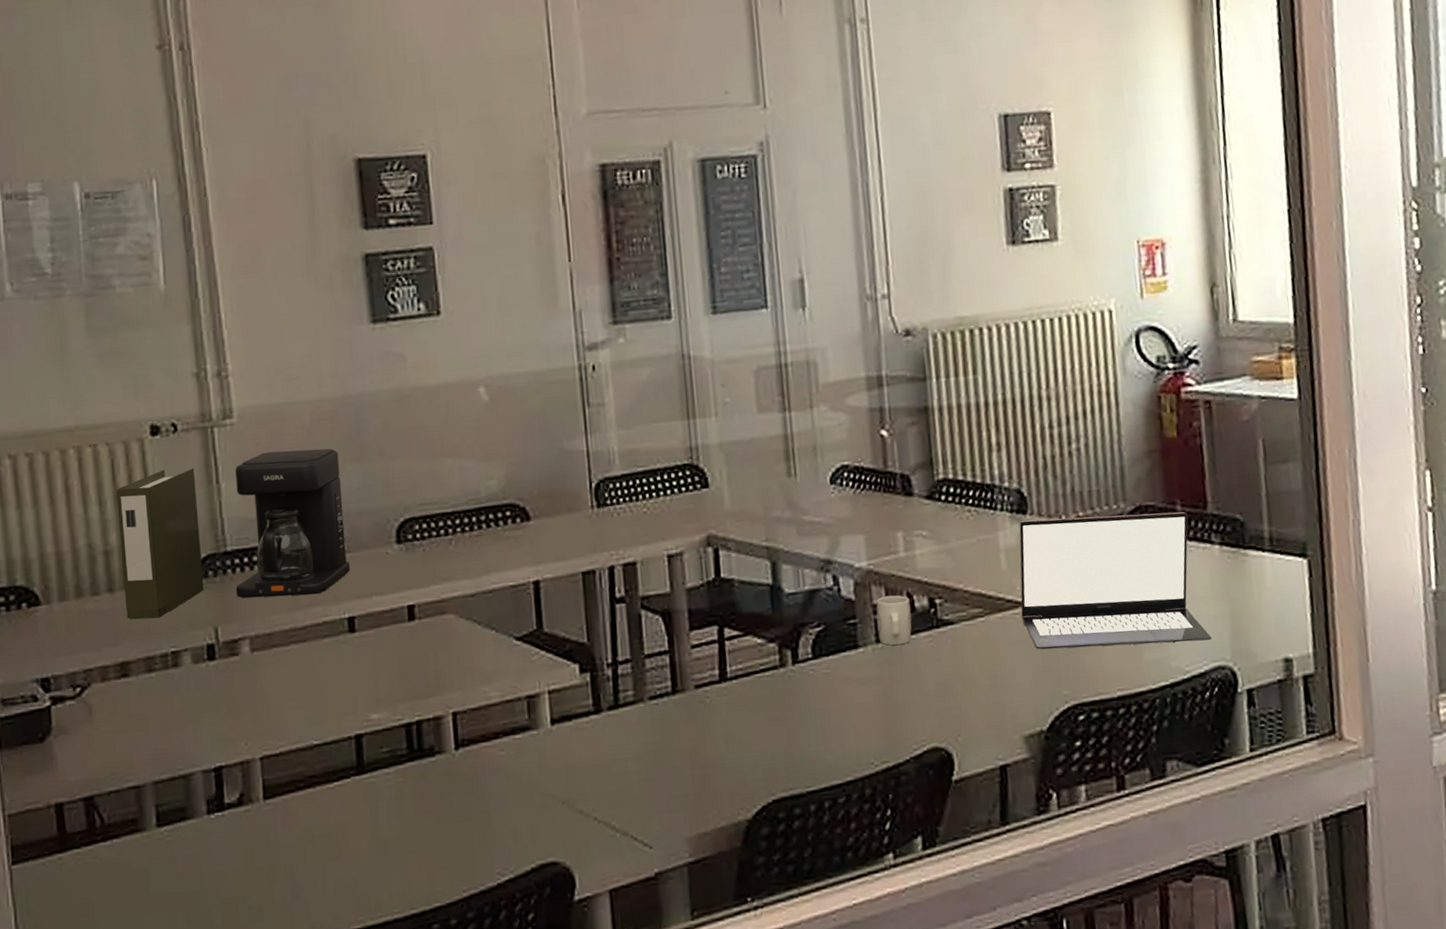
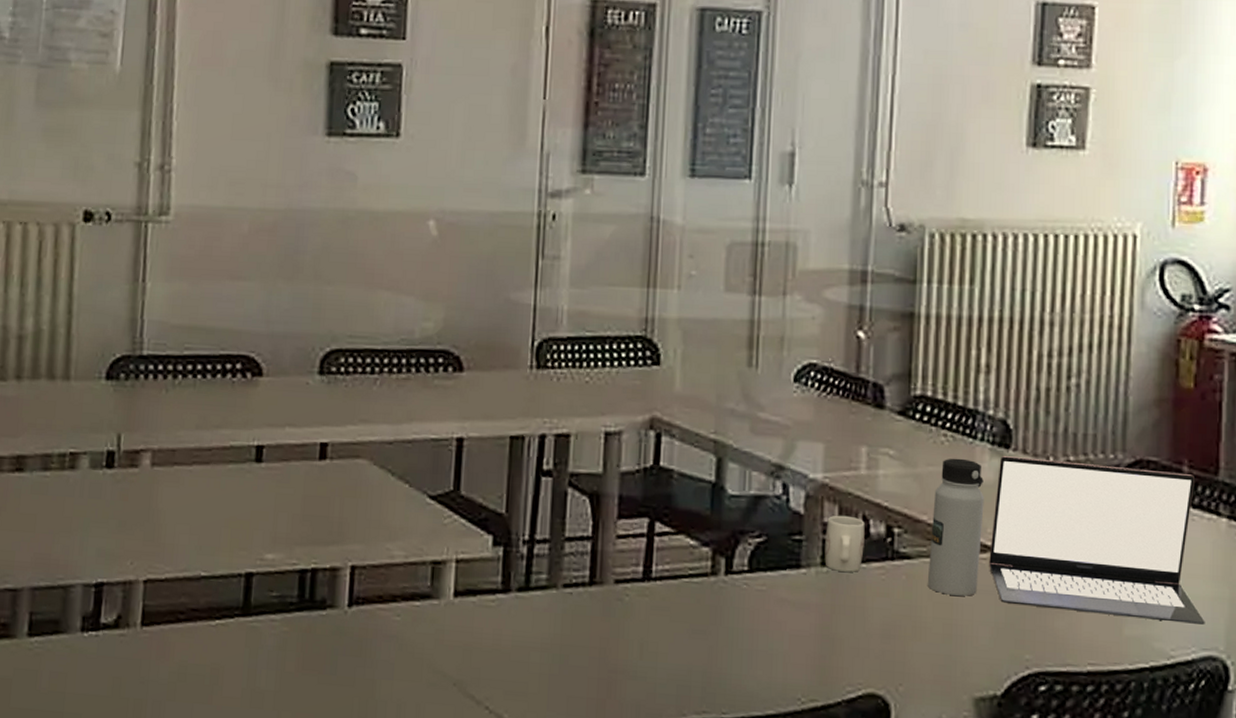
binder: present [116,468,204,620] -> none [30,259,122,416]
coffee maker: present [235,448,351,598] -> none [145,256,272,416]
water bottle: none [966,529,1015,650] -> present [927,458,984,596]

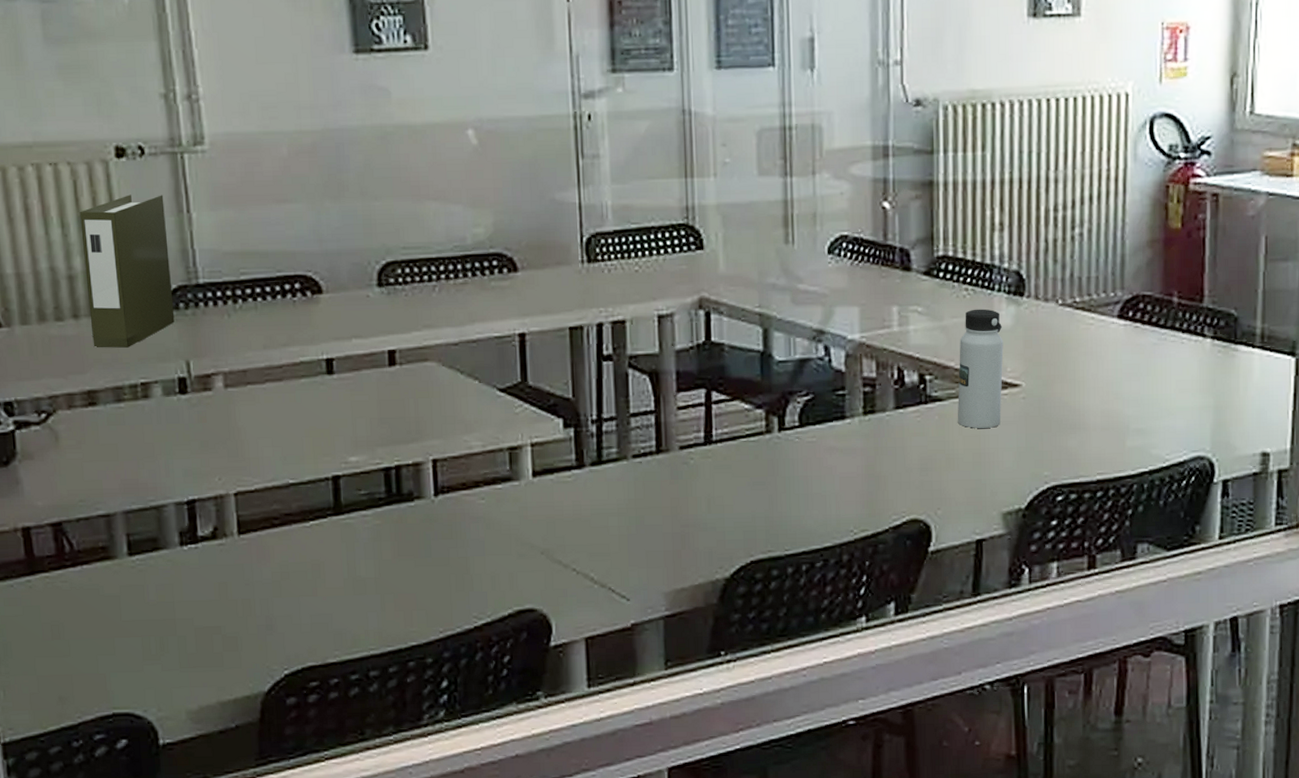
binder: none [30,259,122,416] -> present [80,194,175,349]
mug: present [824,515,865,572] -> none [865,369,901,418]
laptop: present [989,456,1205,625] -> none [1010,302,1194,431]

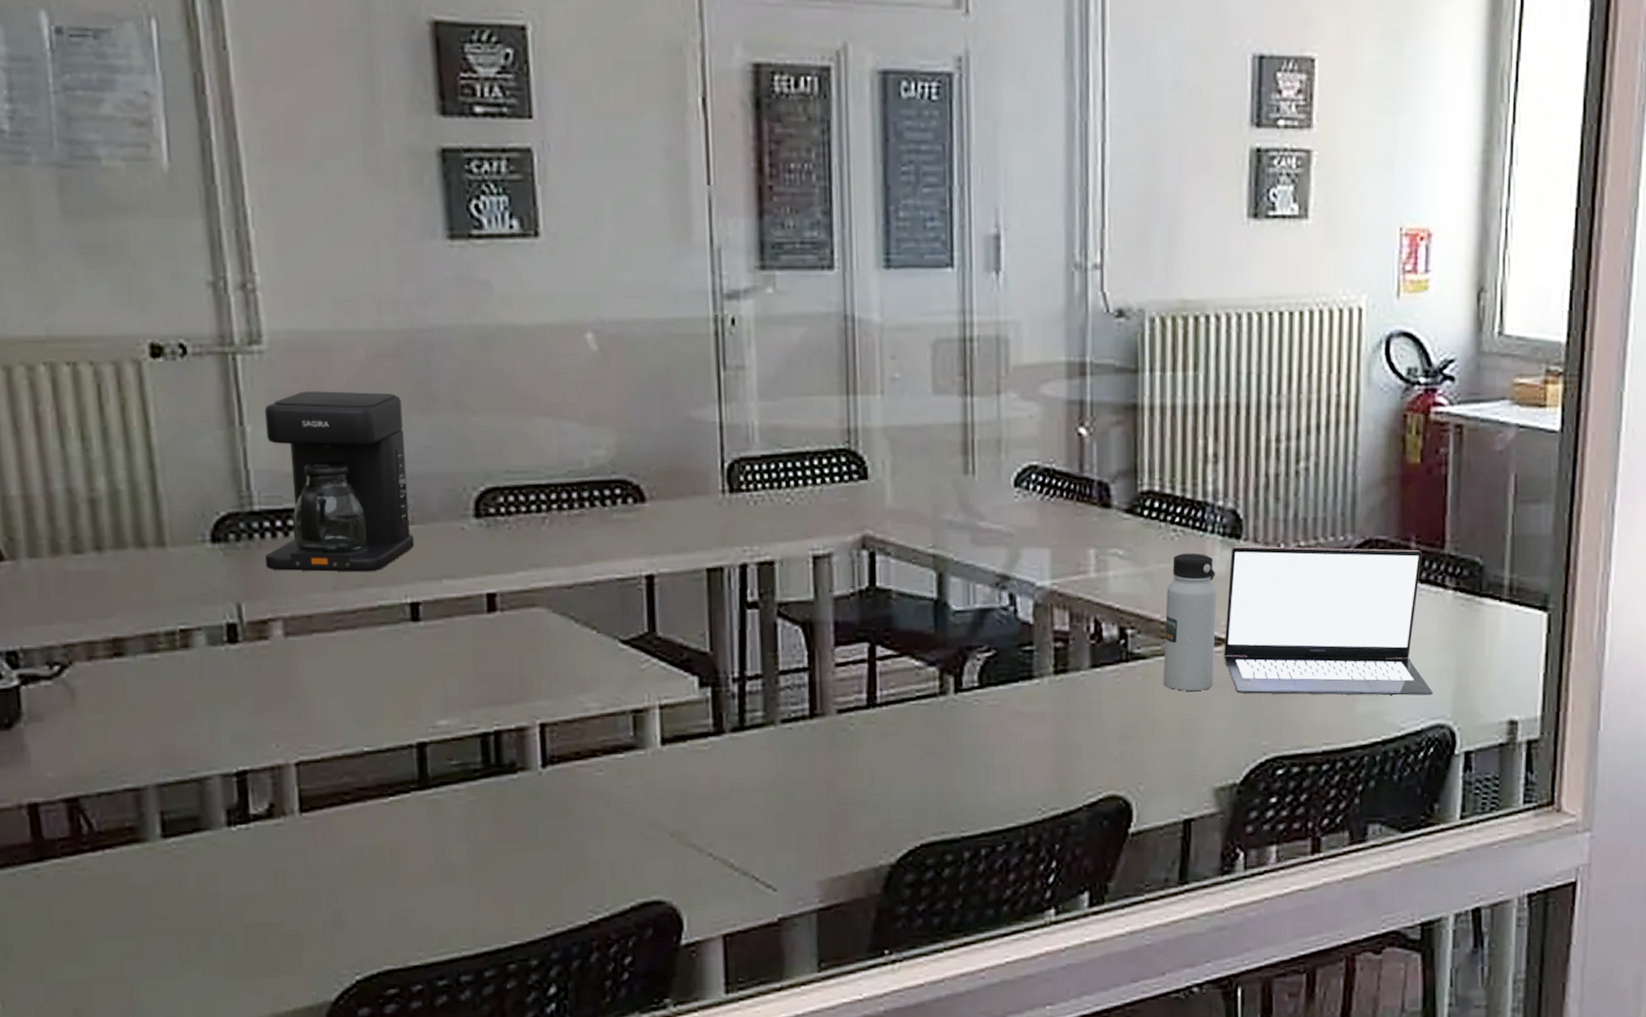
binder: present [80,194,175,349] -> none [104,402,223,588]
coffee maker: none [207,183,329,334] -> present [264,391,415,572]
laptop: none [1010,302,1194,431] -> present [1224,546,1433,696]

